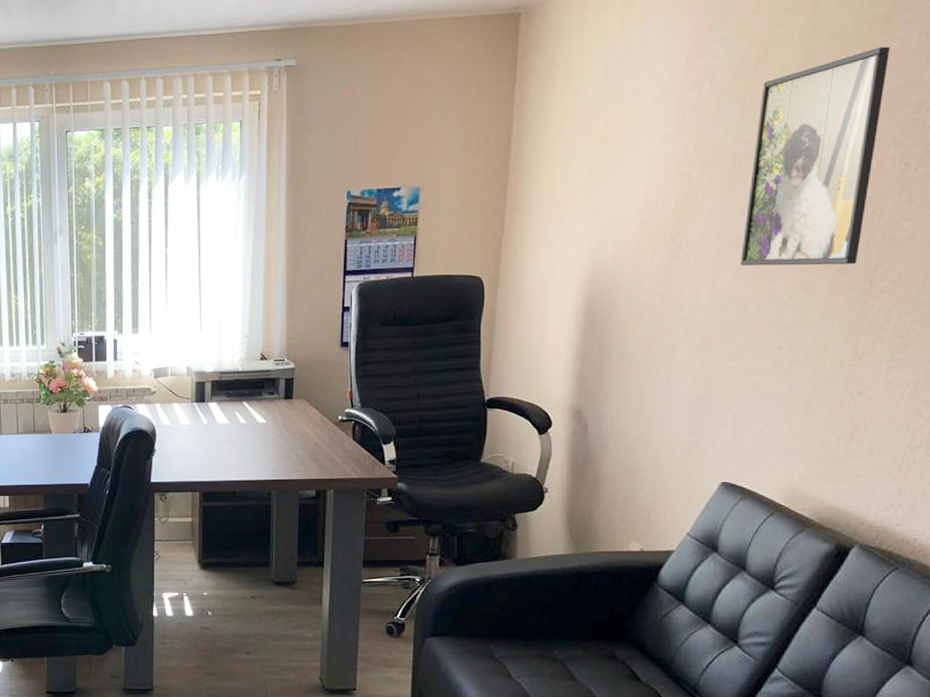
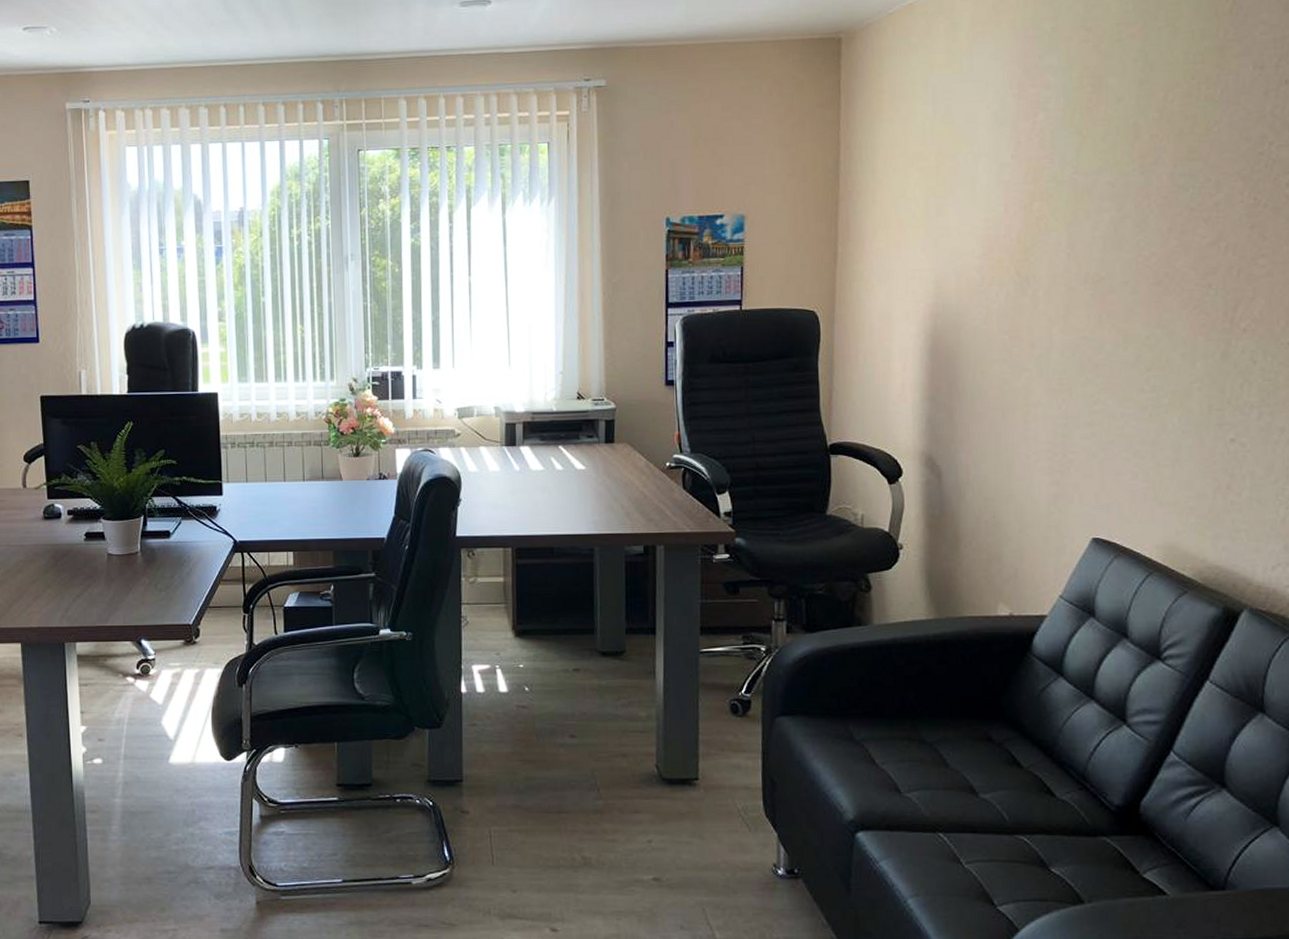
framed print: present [741,46,890,266] -> none [1092,79,1226,303]

